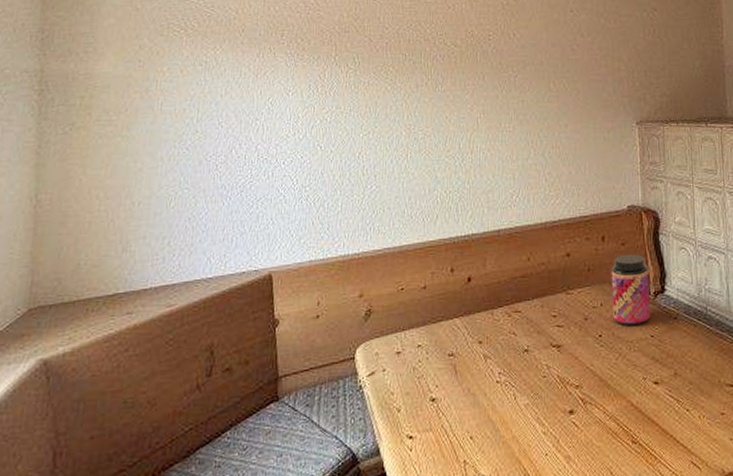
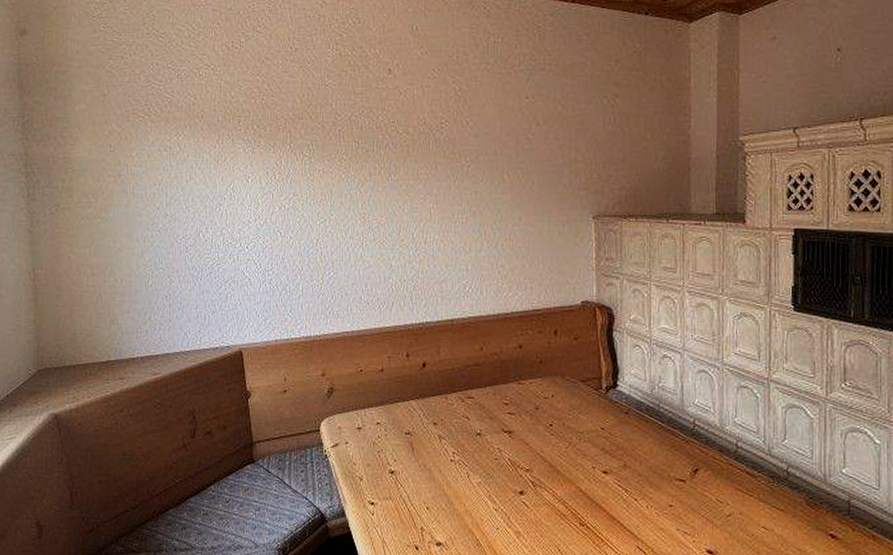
jar: present [611,254,651,327] -> none [563,349,602,418]

